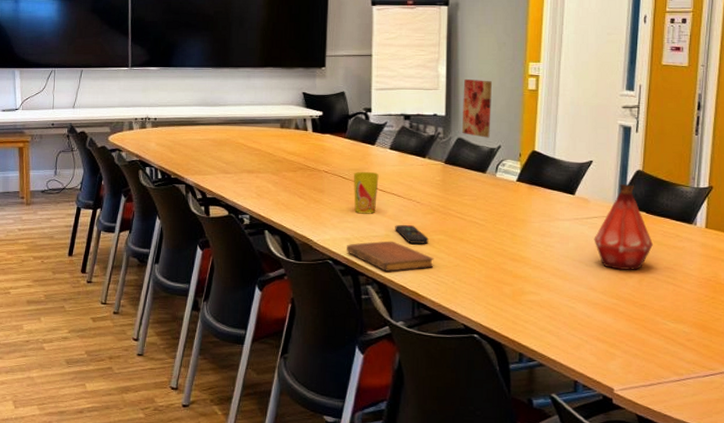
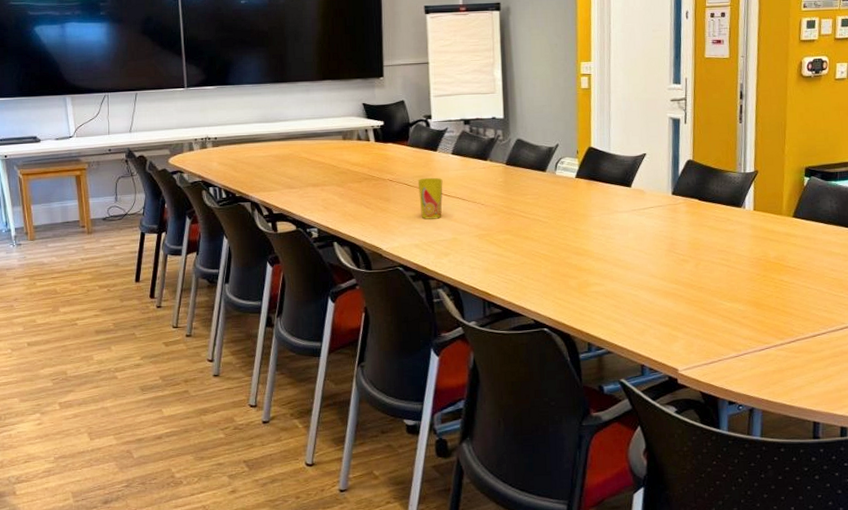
notebook: present [347,241,434,272] -> none [416,244,502,274]
remote control: present [395,224,429,244] -> none [461,226,495,245]
wall art: present [461,78,492,138] -> none [519,81,548,138]
bottle: present [594,184,653,270] -> none [651,174,706,256]

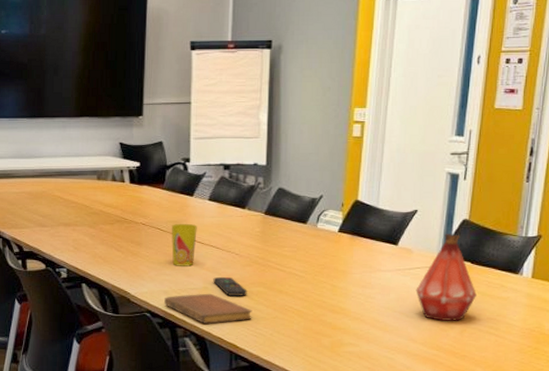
notebook: none [416,244,502,274] -> present [164,293,253,324]
remote control: none [461,226,495,245] -> present [213,276,247,296]
bottle: none [651,174,706,256] -> present [416,234,477,321]

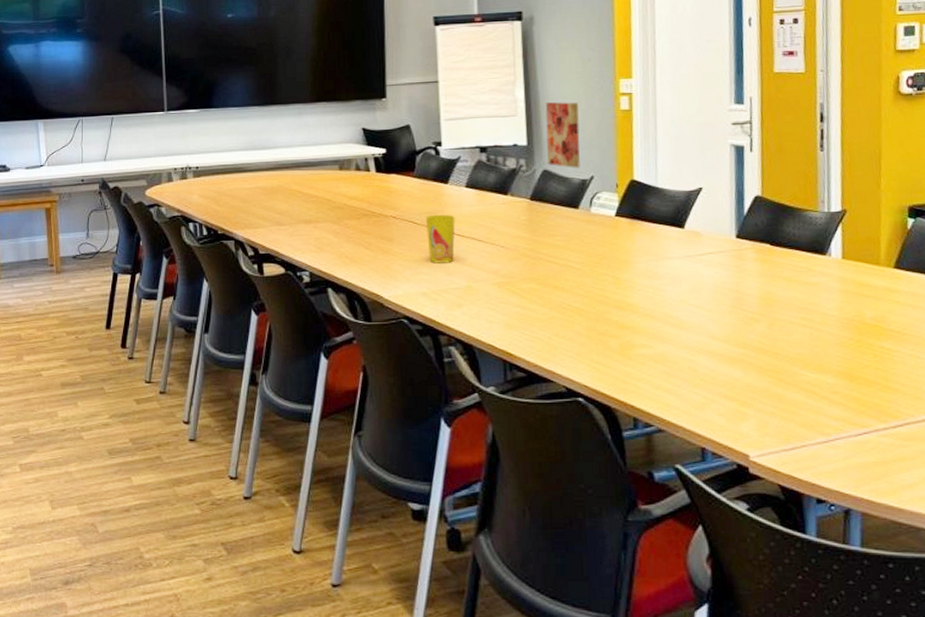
notebook: present [164,293,253,324] -> none [423,293,526,329]
remote control: present [213,276,247,296] -> none [477,273,518,295]
wall art: none [282,126,315,188] -> present [545,101,580,168]
bottle: present [416,234,477,321] -> none [711,213,782,313]

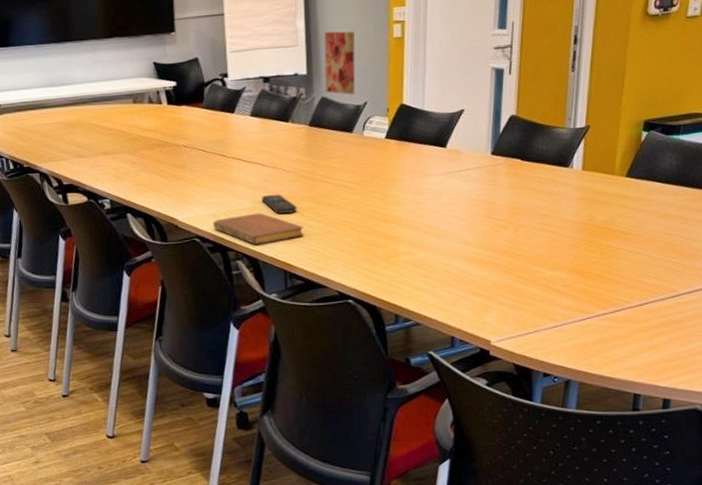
notebook: none [423,293,526,329] -> present [213,212,304,245]
cup: present [425,214,455,264] -> none [214,142,241,188]
remote control: none [477,273,518,295] -> present [261,194,297,214]

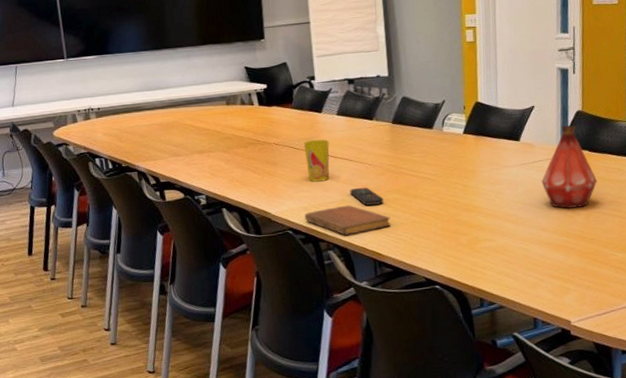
cup: none [214,142,241,188] -> present [303,139,330,182]
wall art: present [324,31,356,95] -> none [403,36,434,94]
bottle: none [467,131,528,222] -> present [541,125,597,209]

